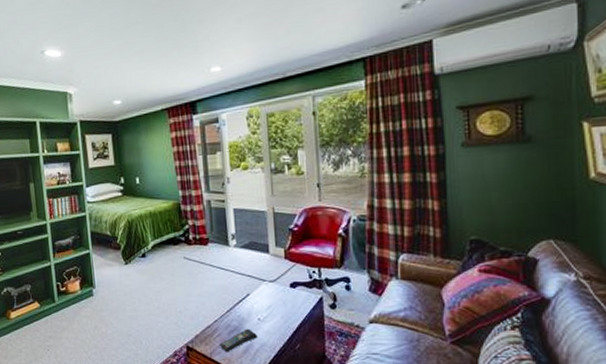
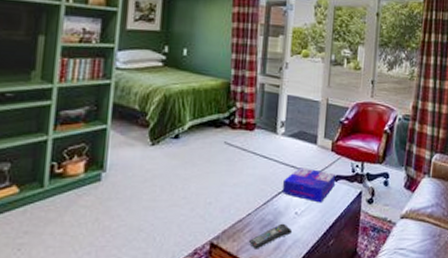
board game: none [241,276,294,309] -> present [281,168,336,203]

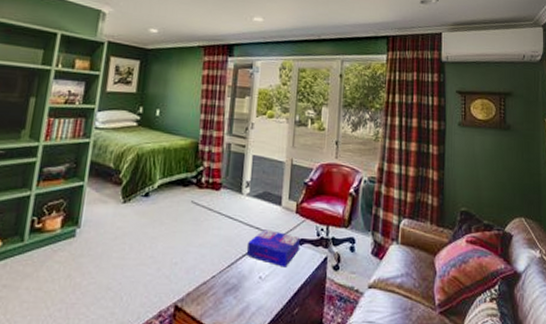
remote control: present [248,223,293,249] -> none [212,287,257,315]

